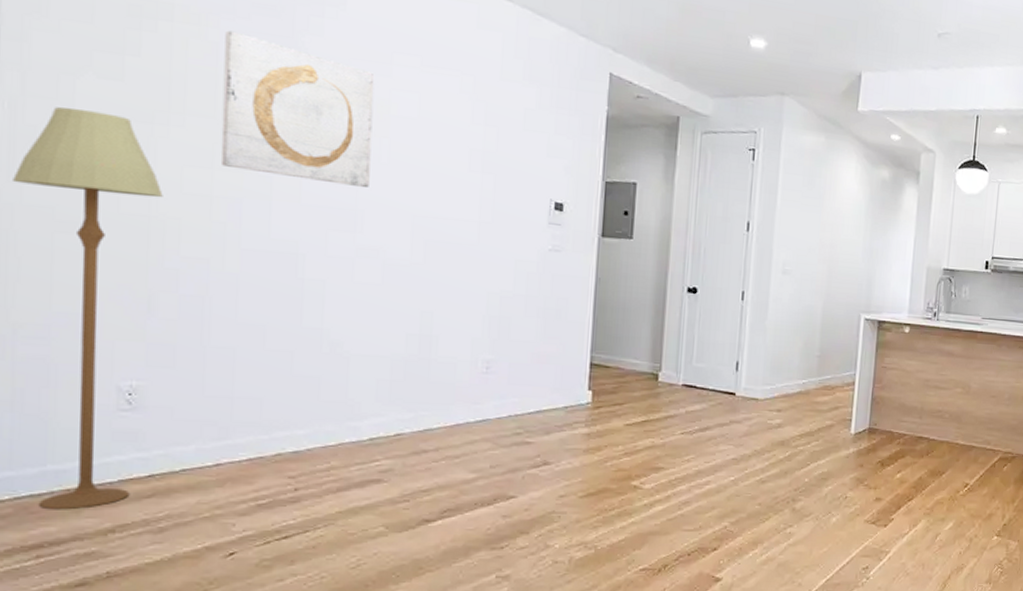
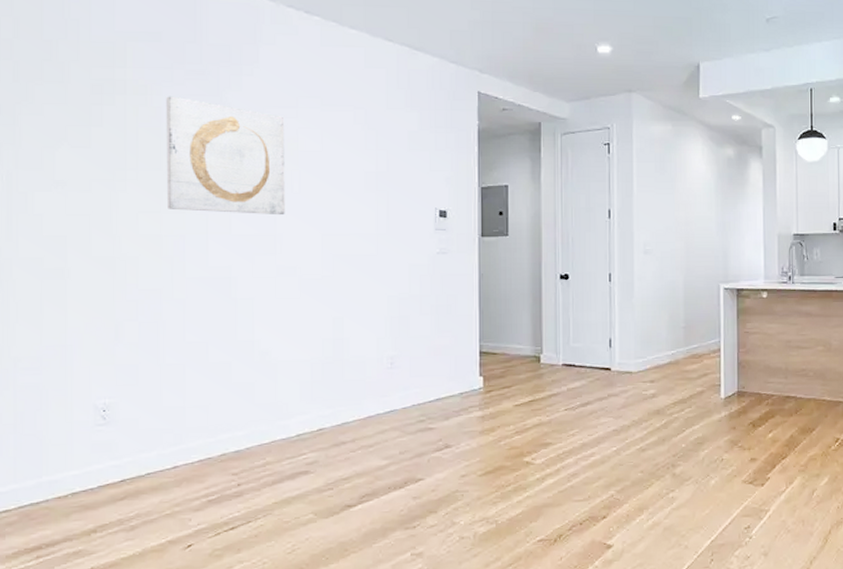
floor lamp: present [13,107,163,510] -> none [11,175,124,516]

